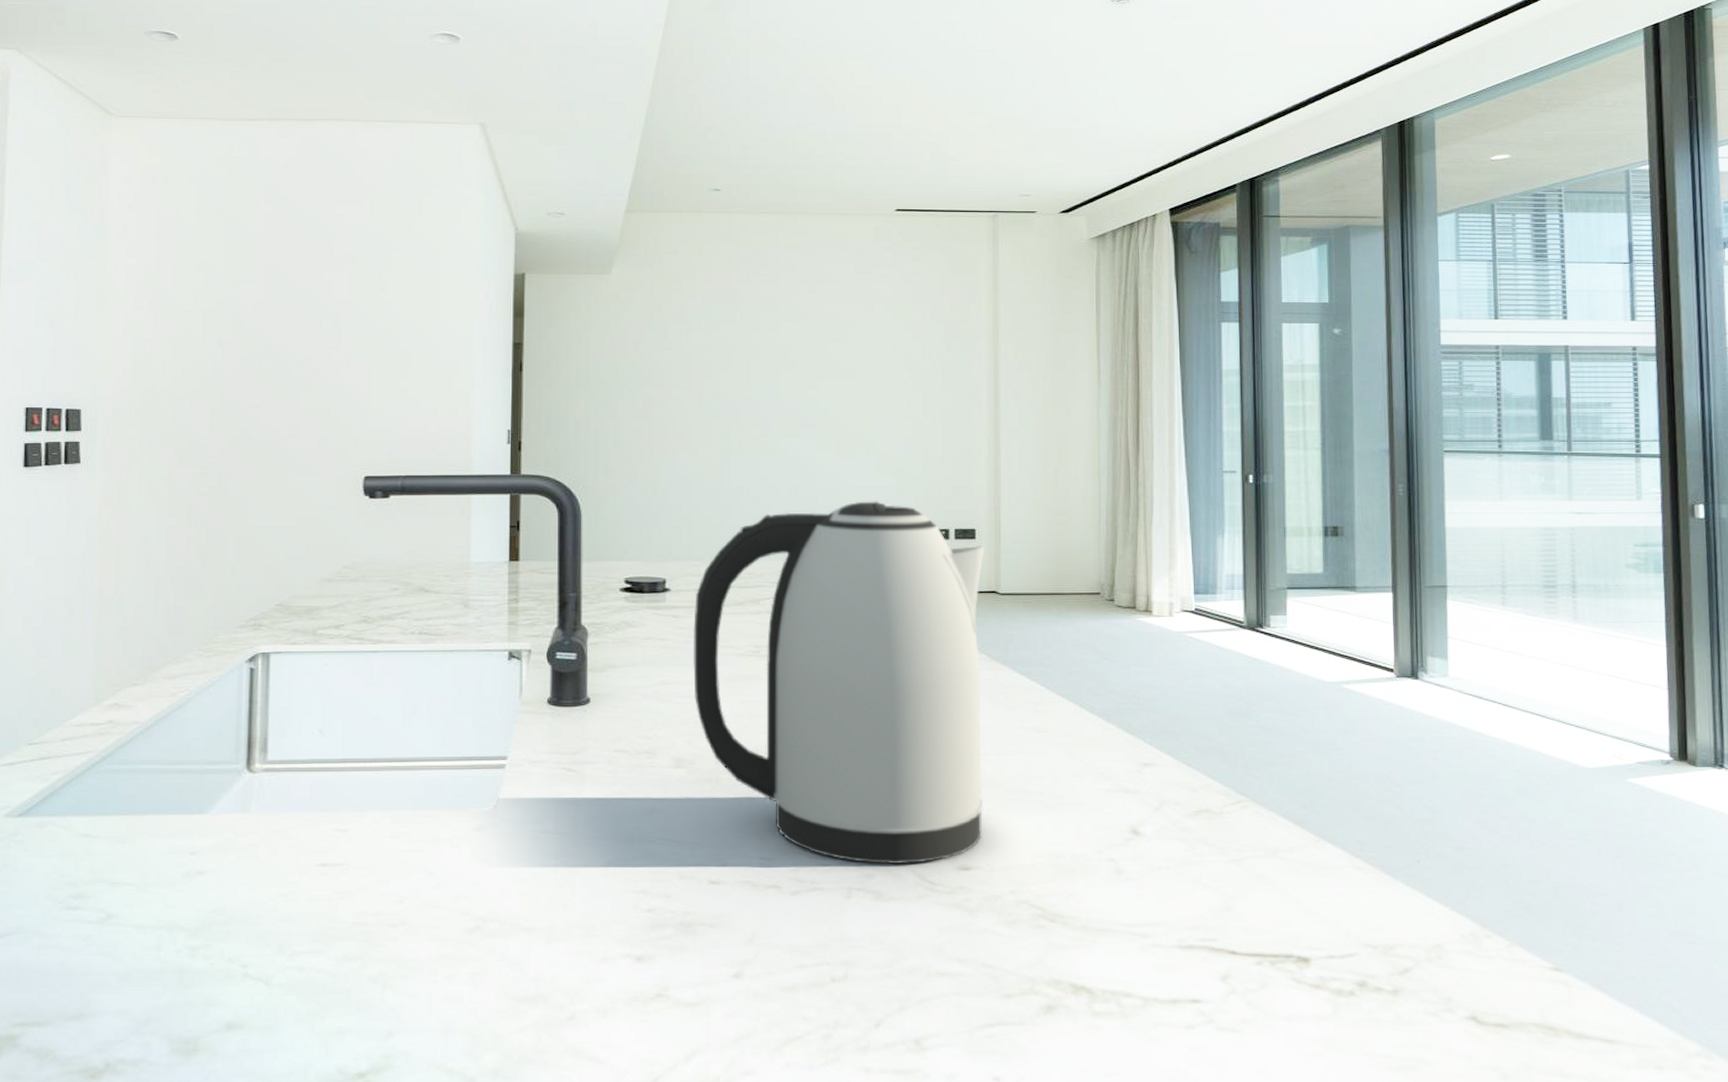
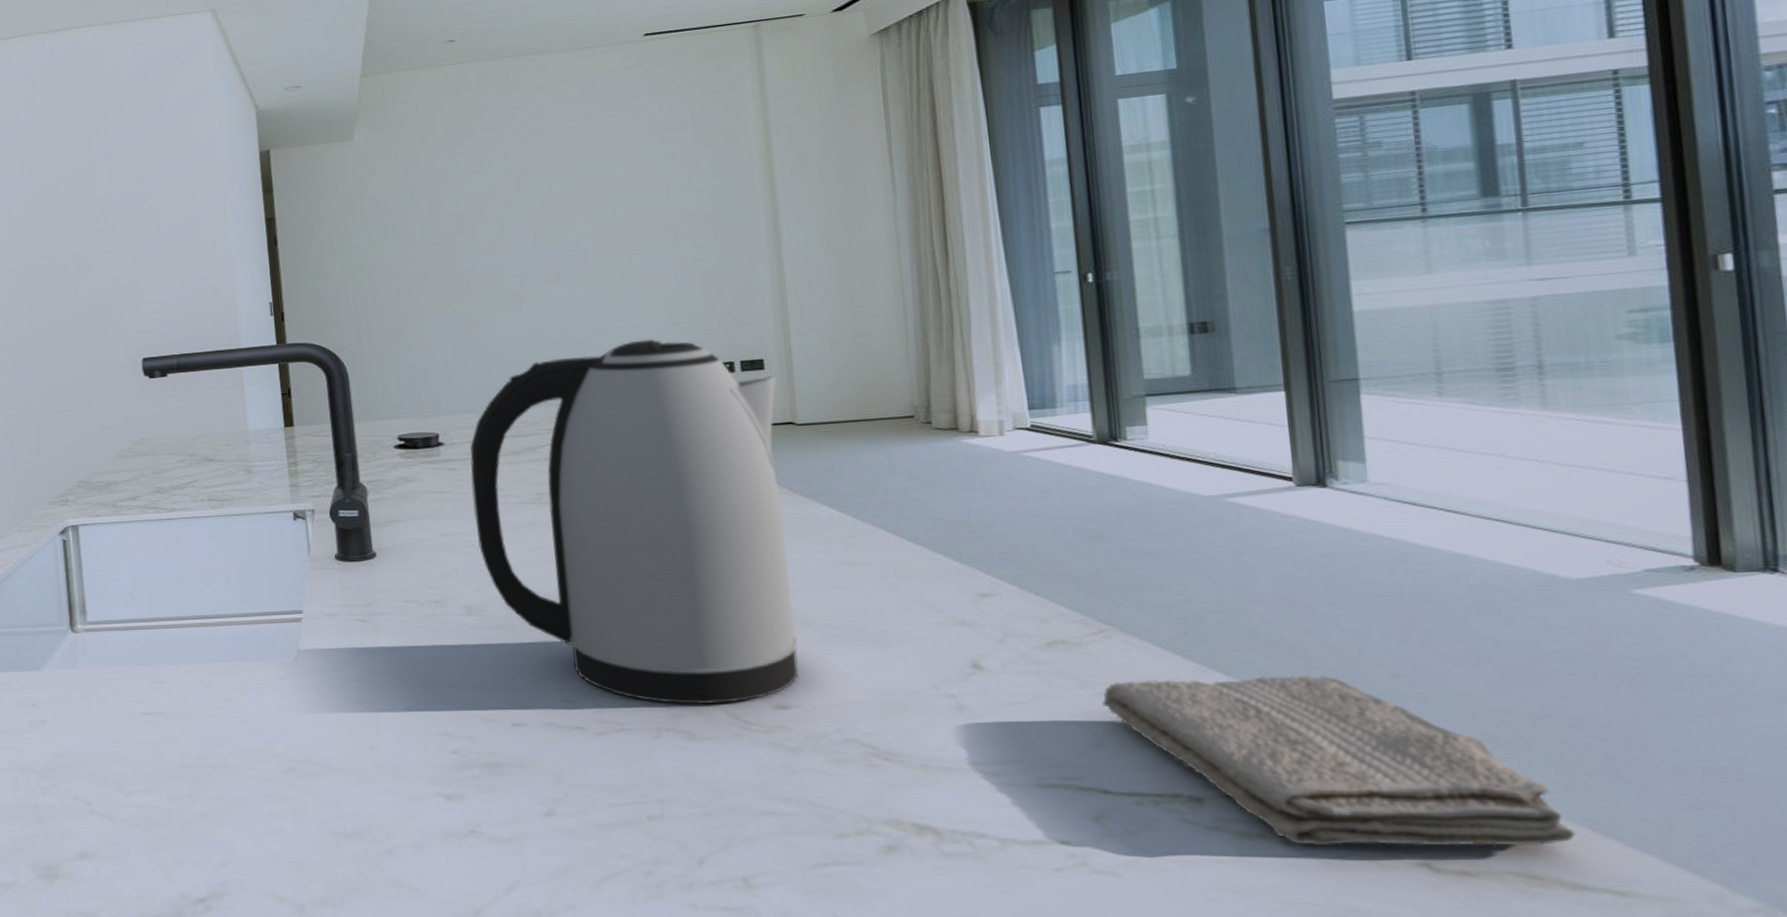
washcloth: none [1235,847,1581,1002] -> present [1102,675,1576,846]

